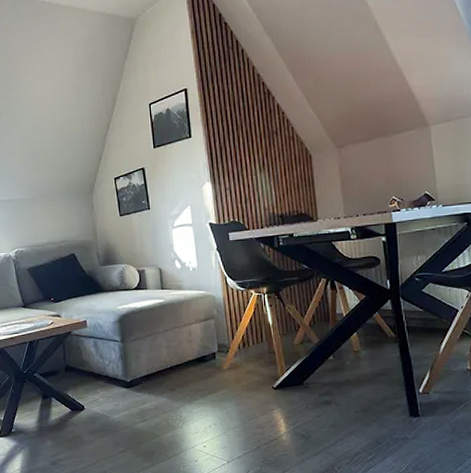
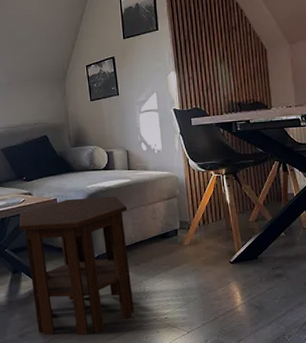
side table: none [48,317,171,464] -> present [19,196,134,336]

